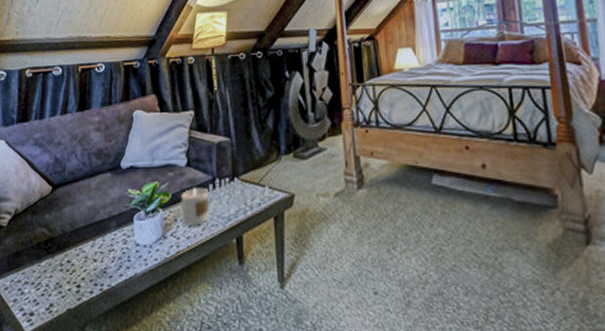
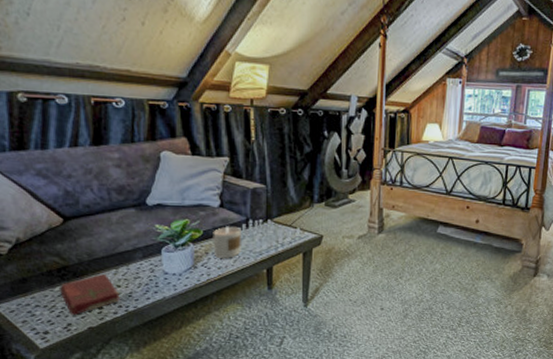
book: none [46,247,96,295] -> present [60,274,120,316]

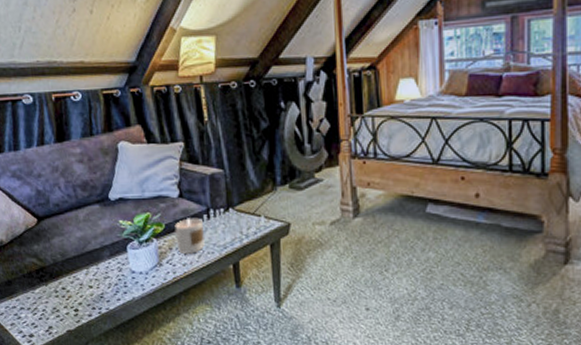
book: present [60,274,120,316] -> none [39,275,93,319]

